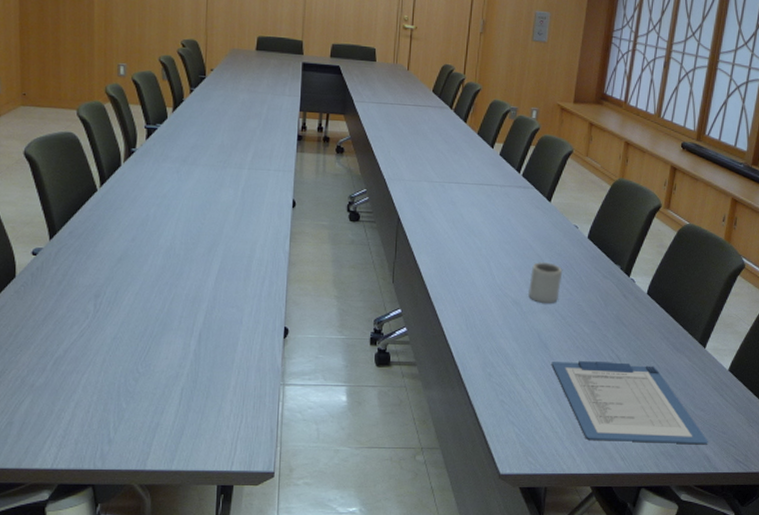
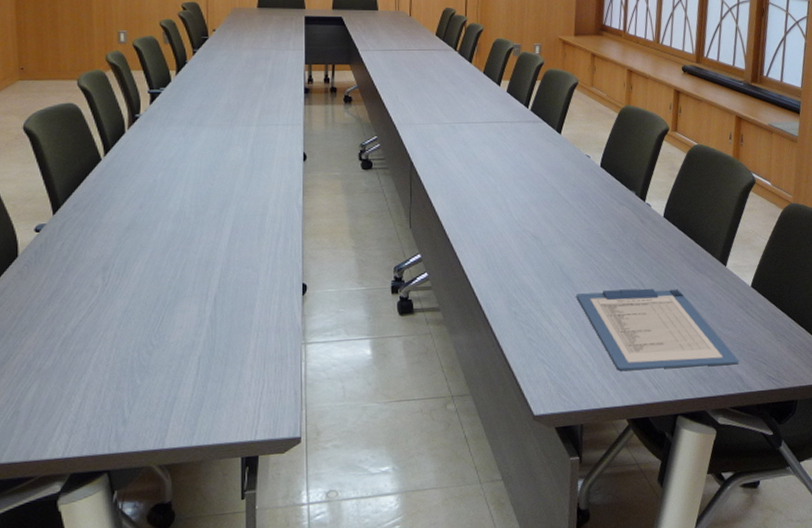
cup: present [528,262,563,303] -> none [547,194,579,235]

